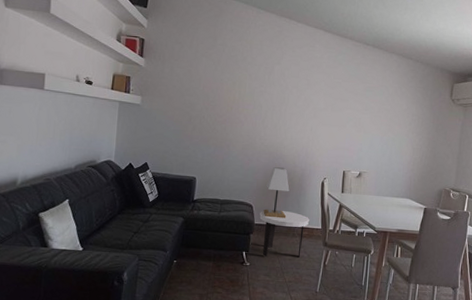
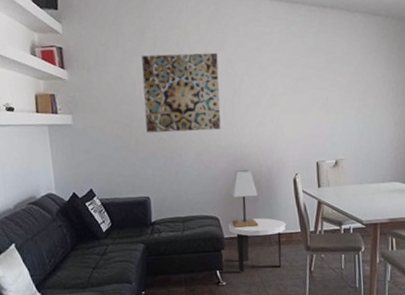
wall art: none [203,57,274,130] -> present [142,52,221,133]

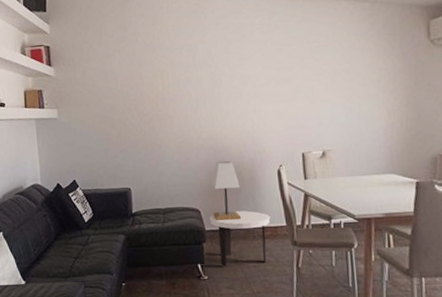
wall art: present [142,52,221,133] -> none [123,45,202,126]

